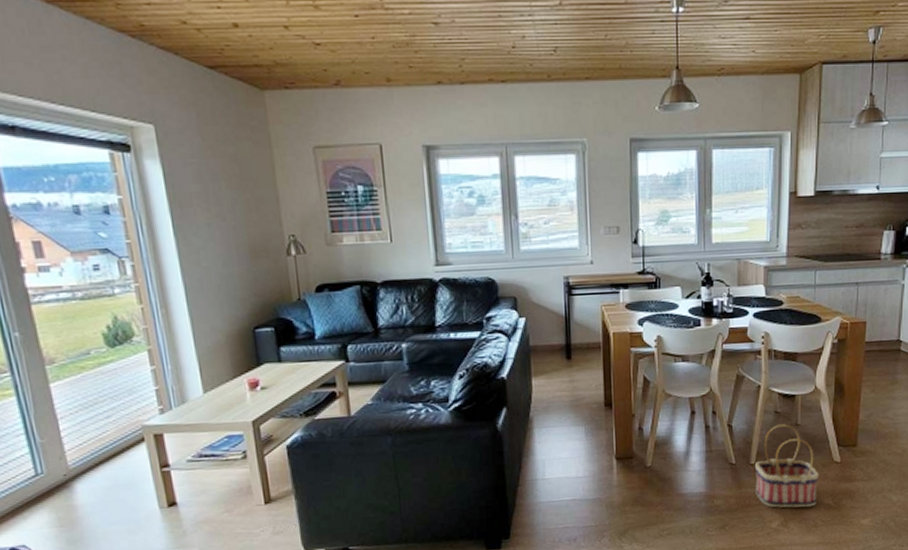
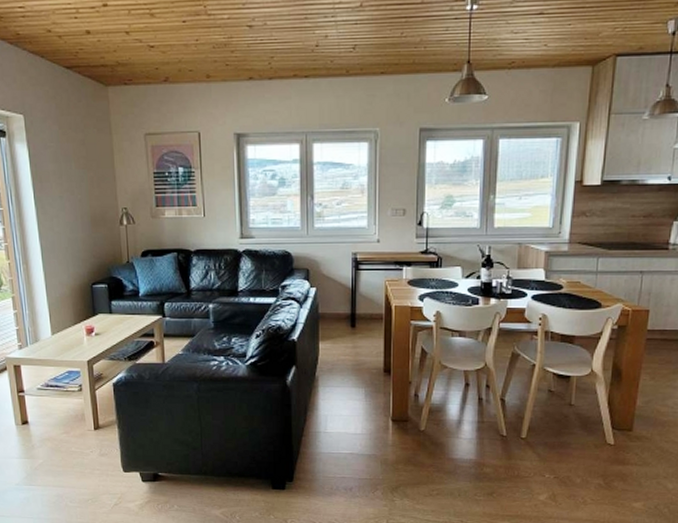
basket: present [754,424,819,508] -> none [525,403,591,485]

